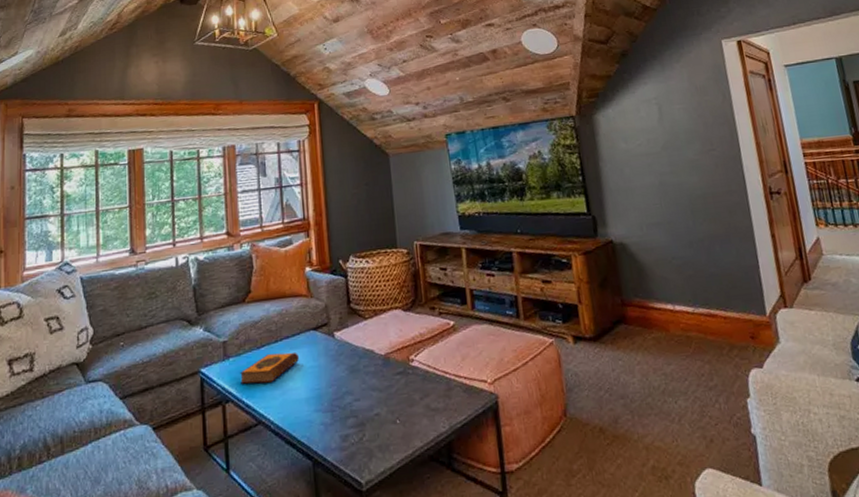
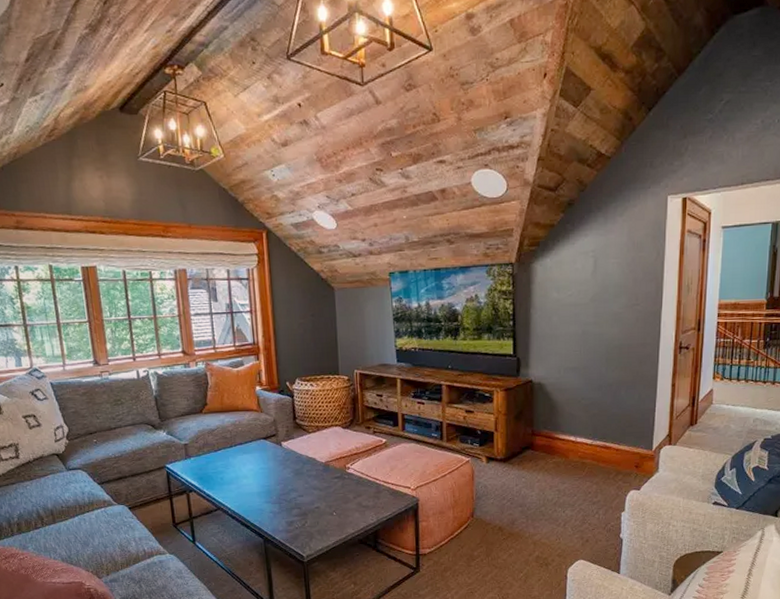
hardback book: present [240,351,299,384] -> none [201,455,251,479]

